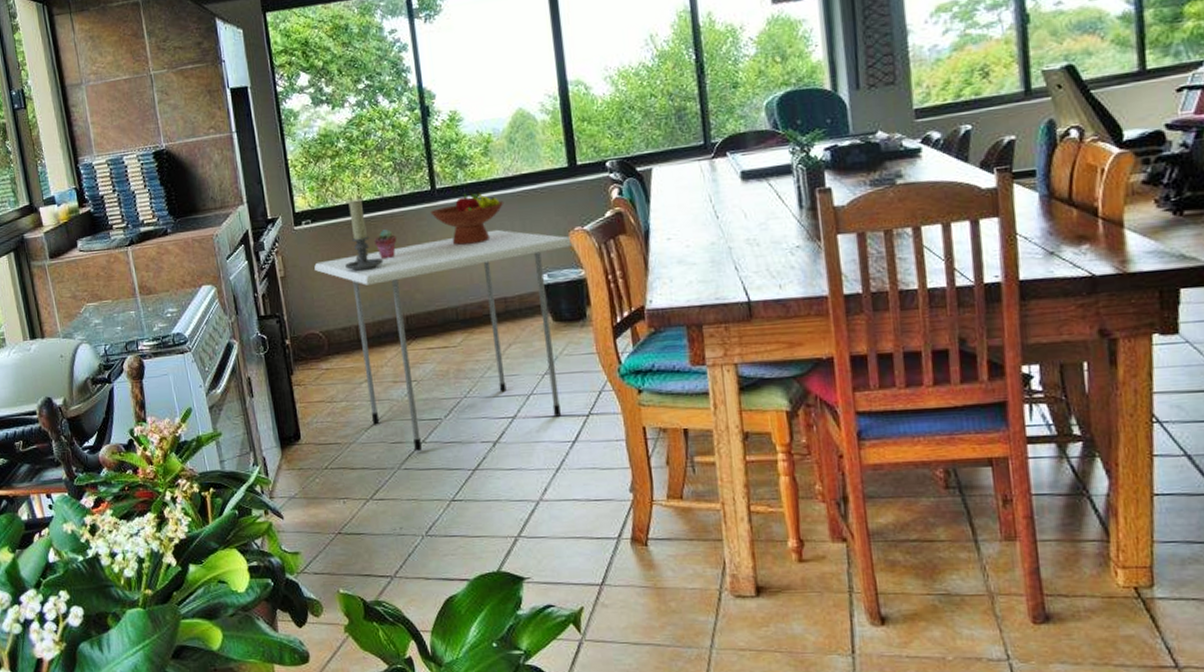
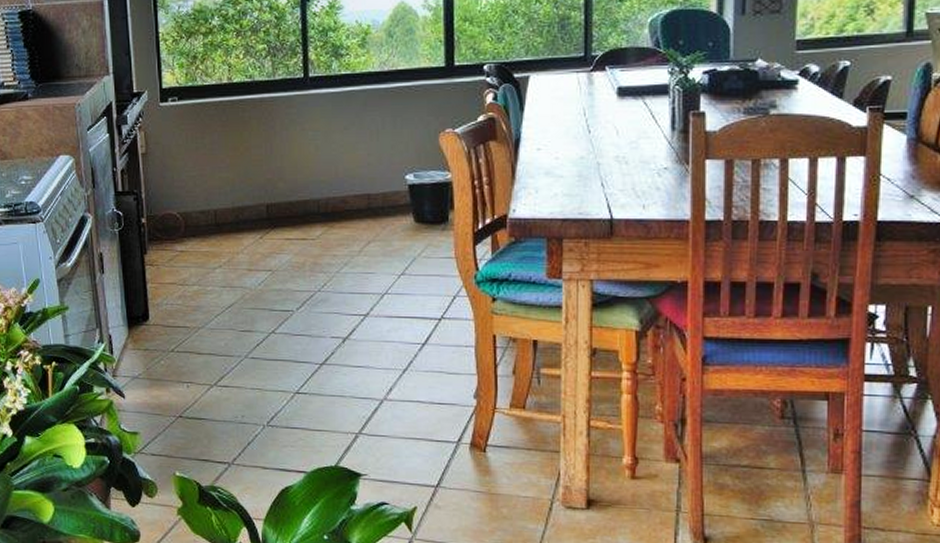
dining table: present [314,229,575,451] -> none [177,124,444,341]
candle holder: present [345,199,384,272] -> none [209,81,249,155]
potted succulent: present [374,229,397,260] -> none [241,114,264,145]
fruit bowl: present [430,190,504,245] -> none [301,81,377,136]

